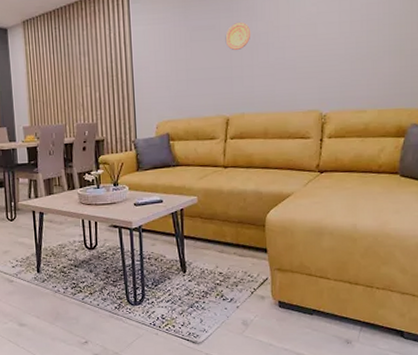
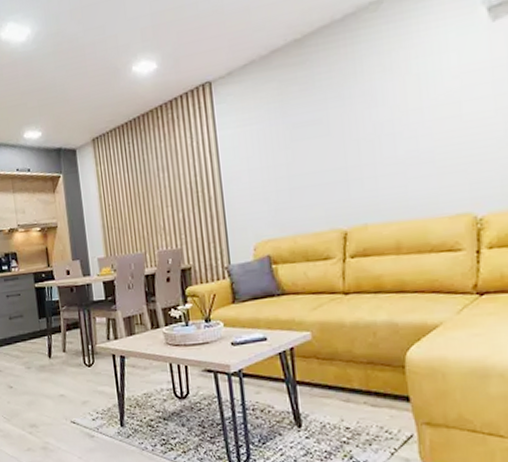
decorative plate: present [225,21,251,50] -> none [335,110,371,147]

